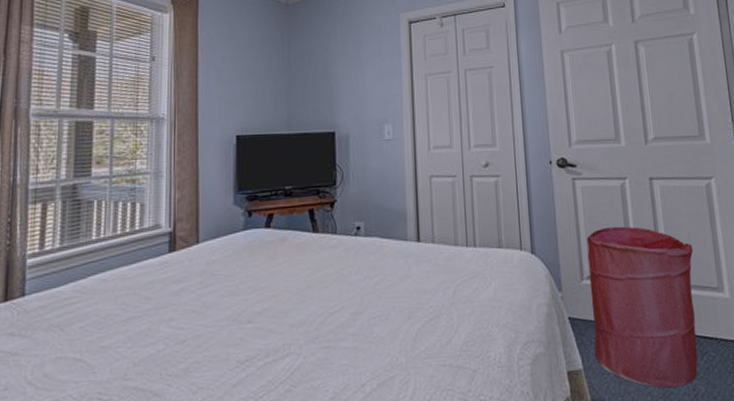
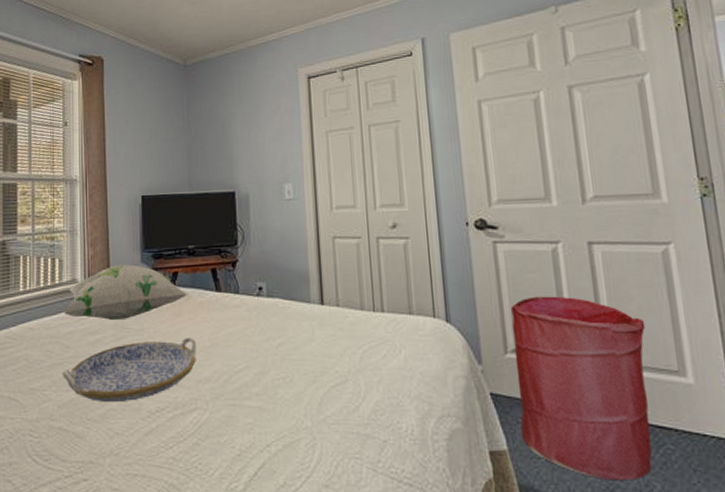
serving tray: none [140,281,292,356] -> present [62,338,197,403]
decorative pillow: none [143,207,285,267] -> present [63,264,190,320]

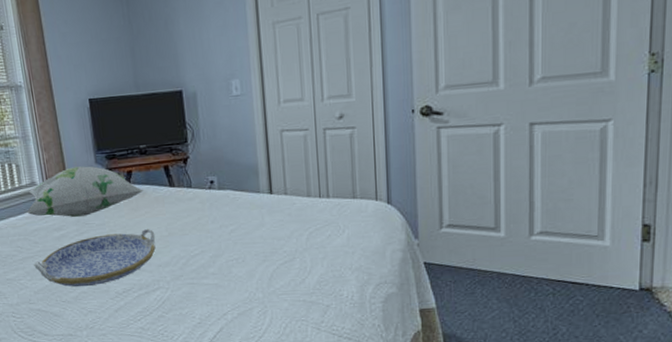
laundry hamper: present [511,296,652,481] -> none [449,175,574,327]

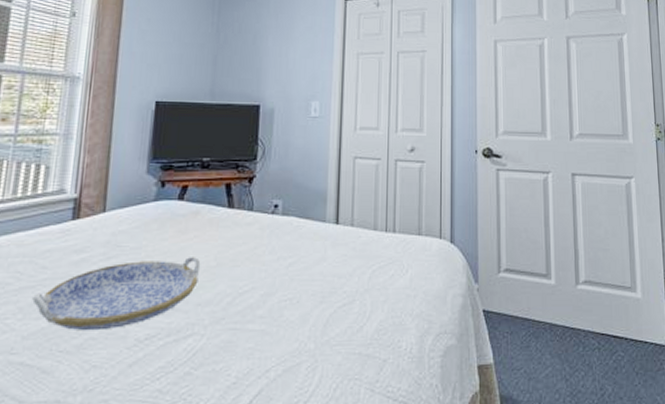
decorative pillow: present [26,166,145,217] -> none [43,175,199,236]

